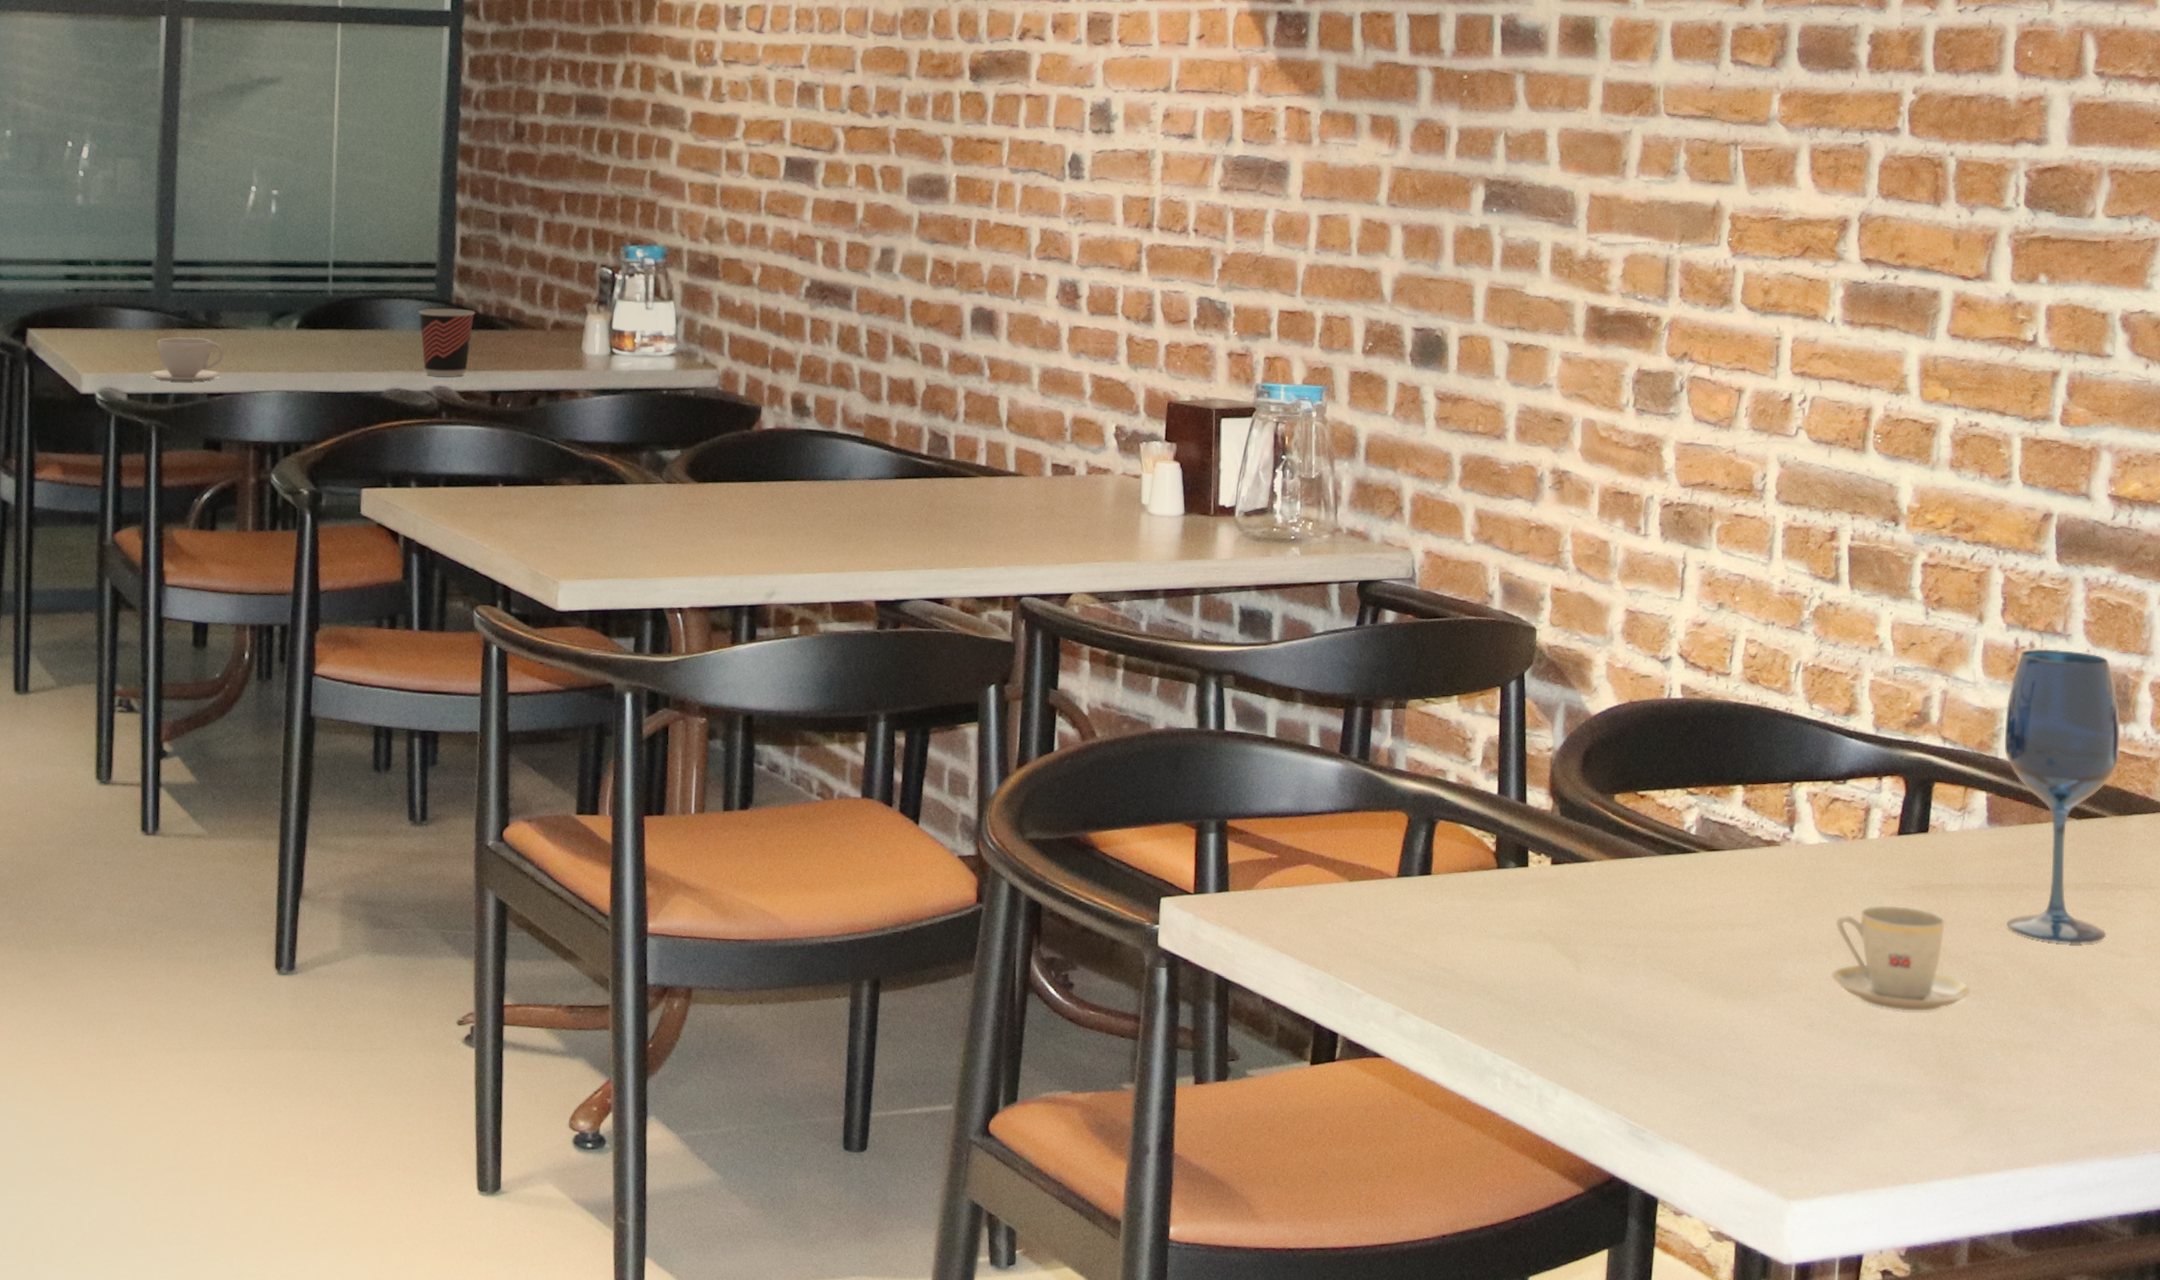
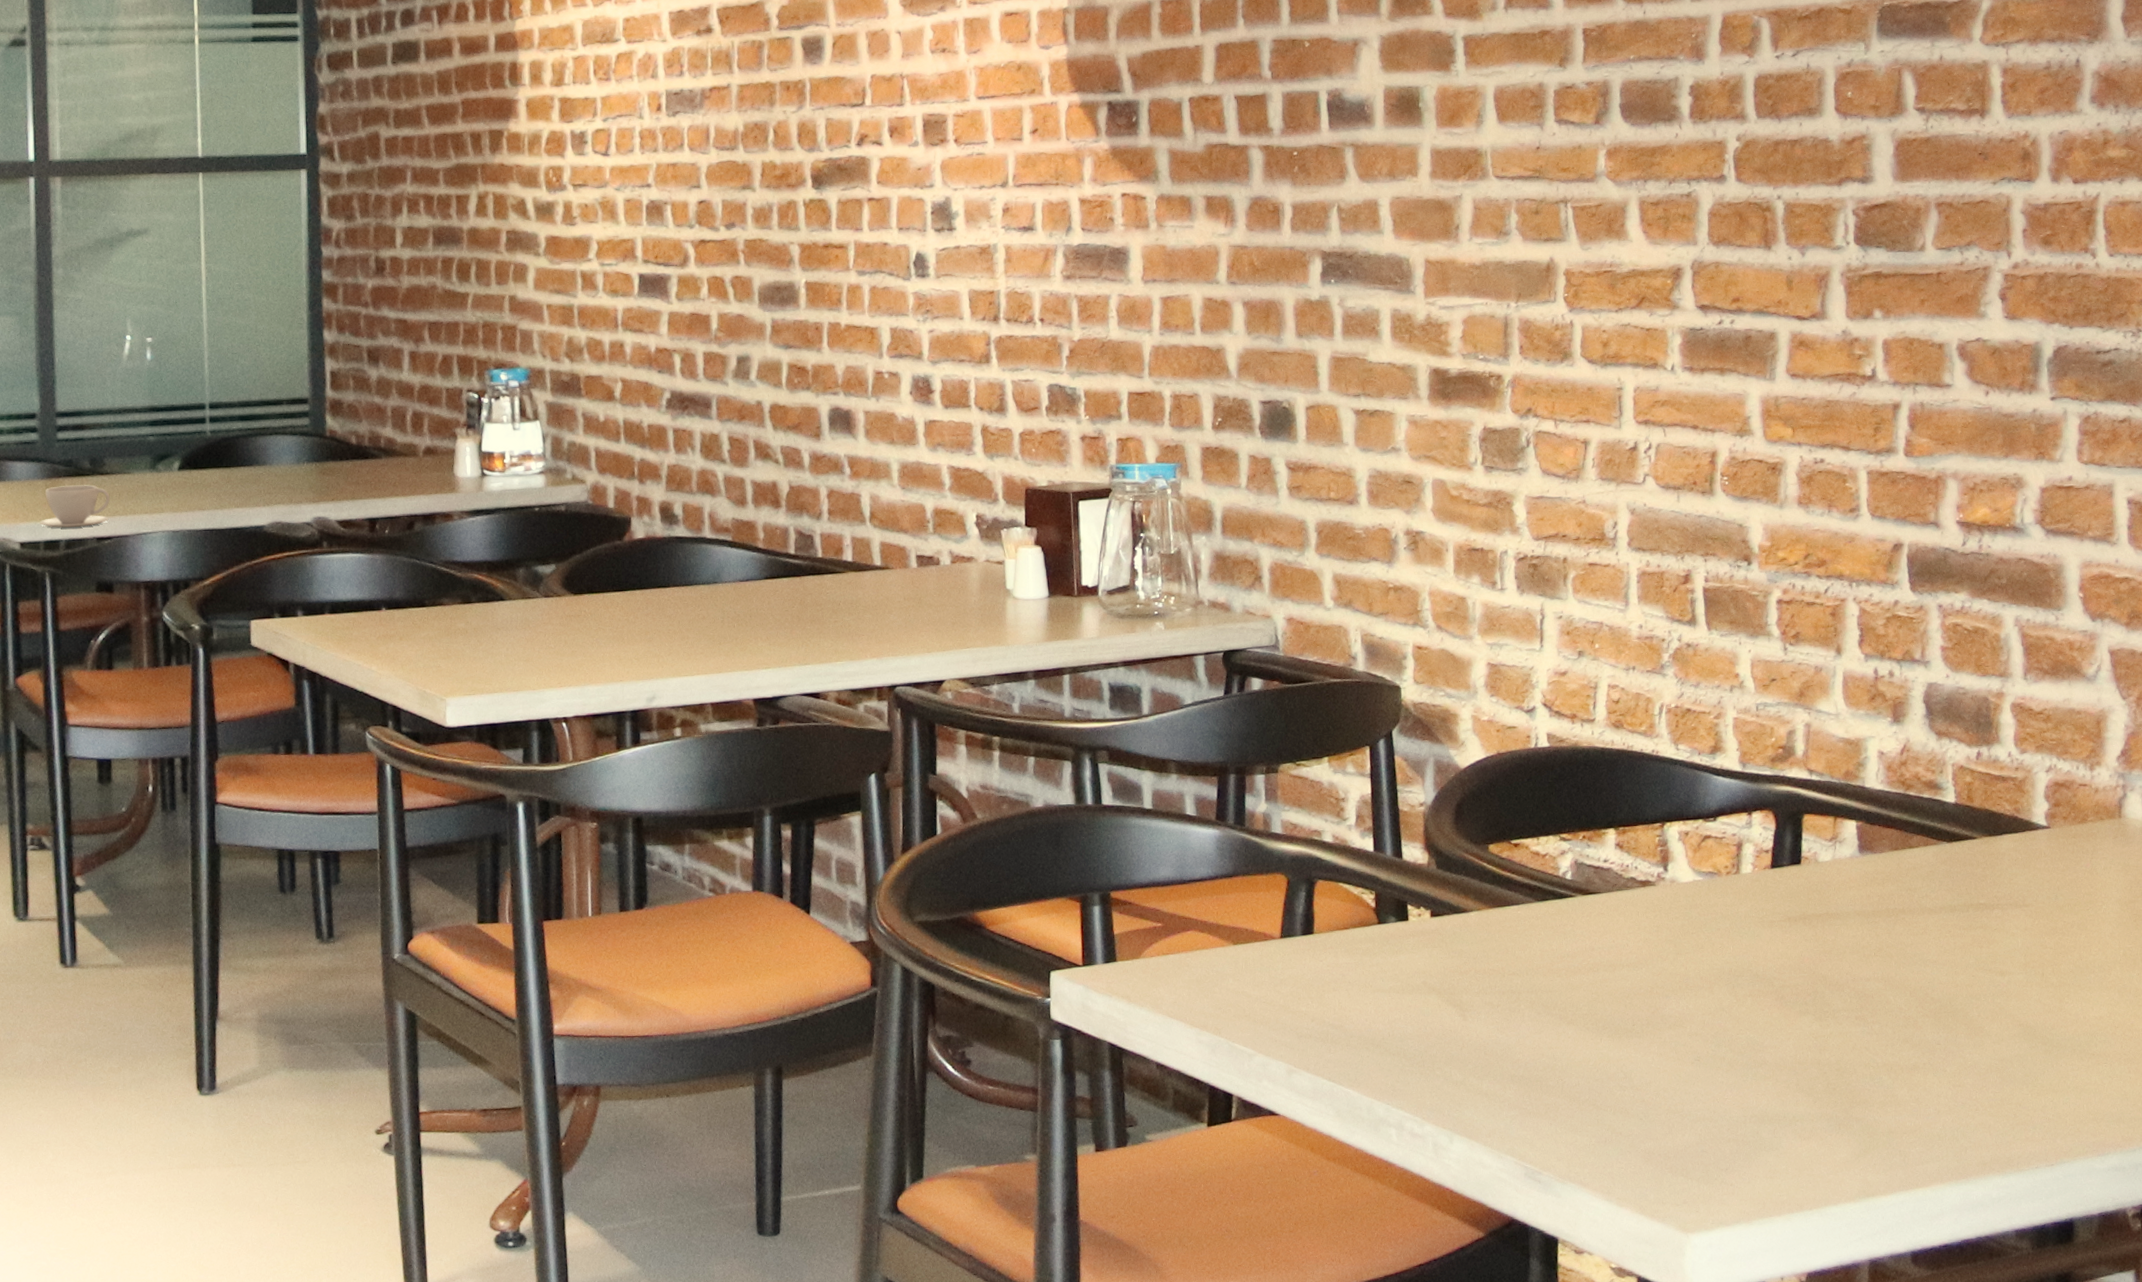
cup: present [419,308,475,376] -> none [295,441,349,508]
teacup: present [1830,905,1972,1011] -> none [1713,937,1855,1041]
wineglass: present [2004,649,2121,944] -> none [1869,676,1986,965]

